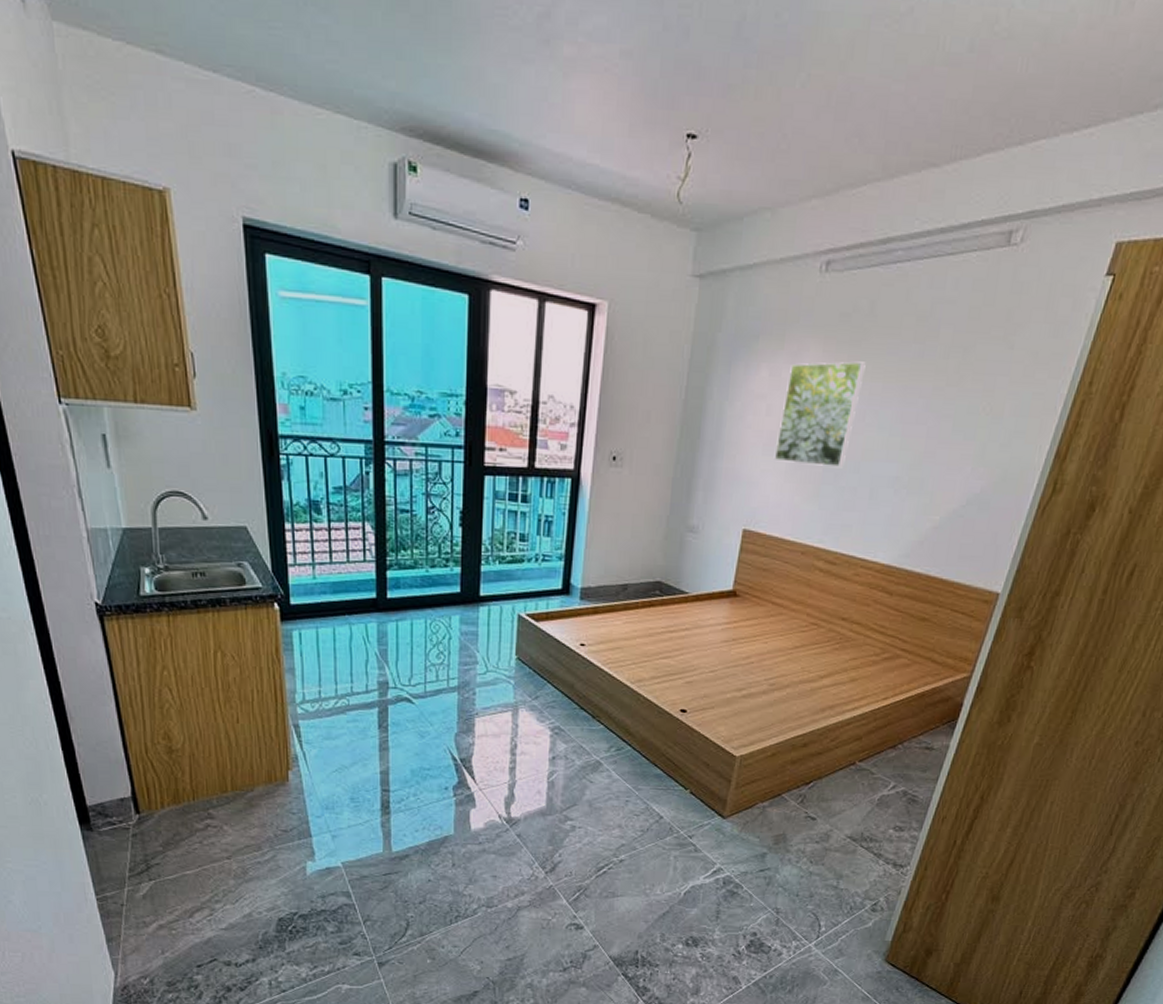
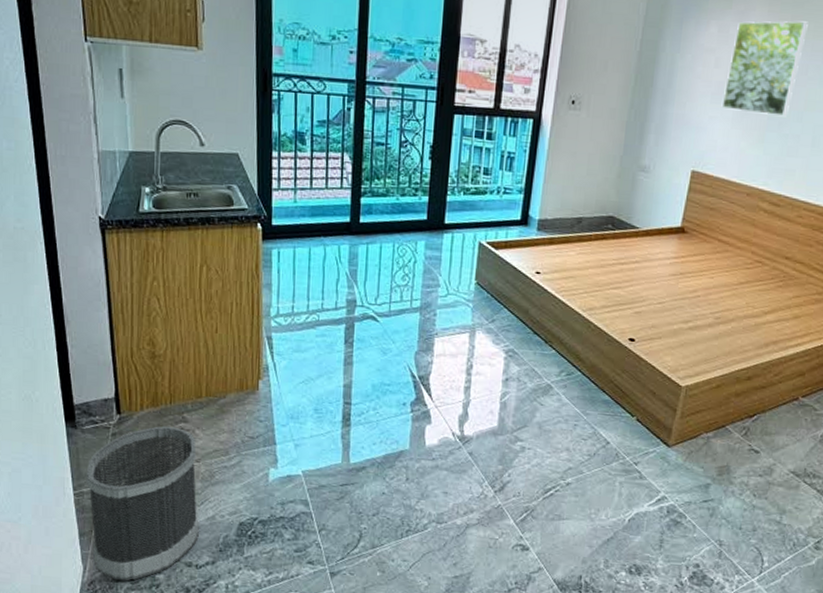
wastebasket: none [108,823,236,984] -> present [86,425,199,581]

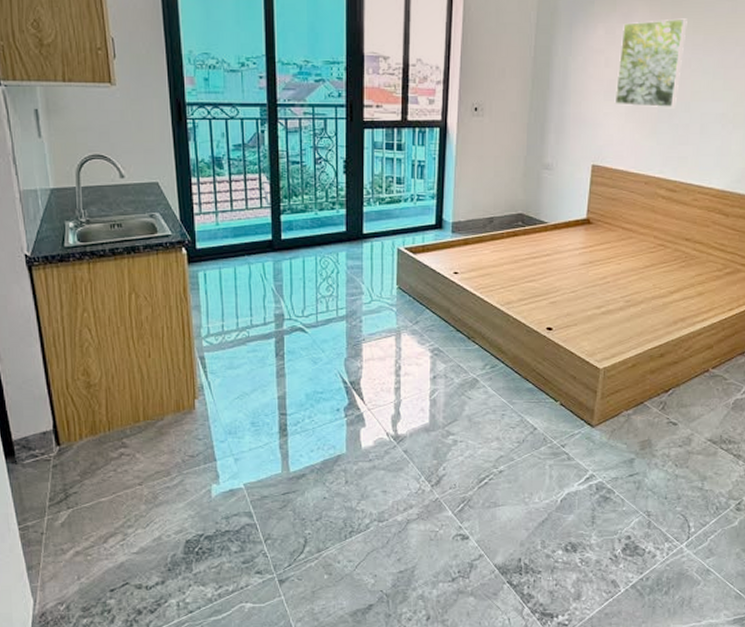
wastebasket: present [86,425,199,581] -> none [29,453,147,610]

